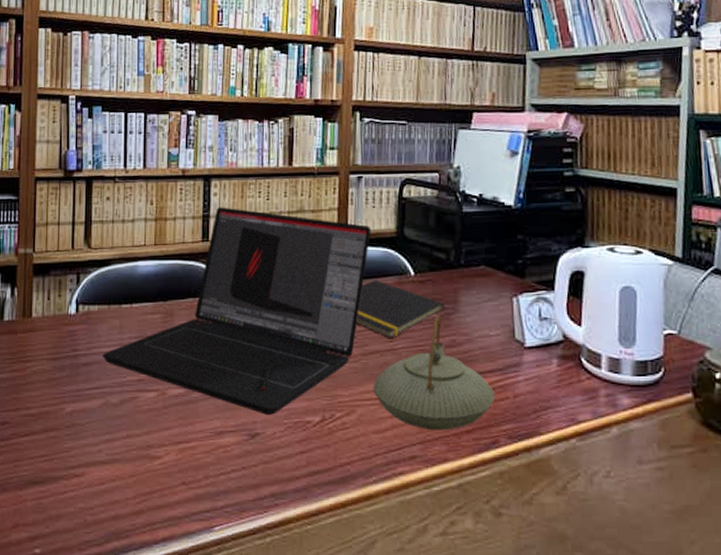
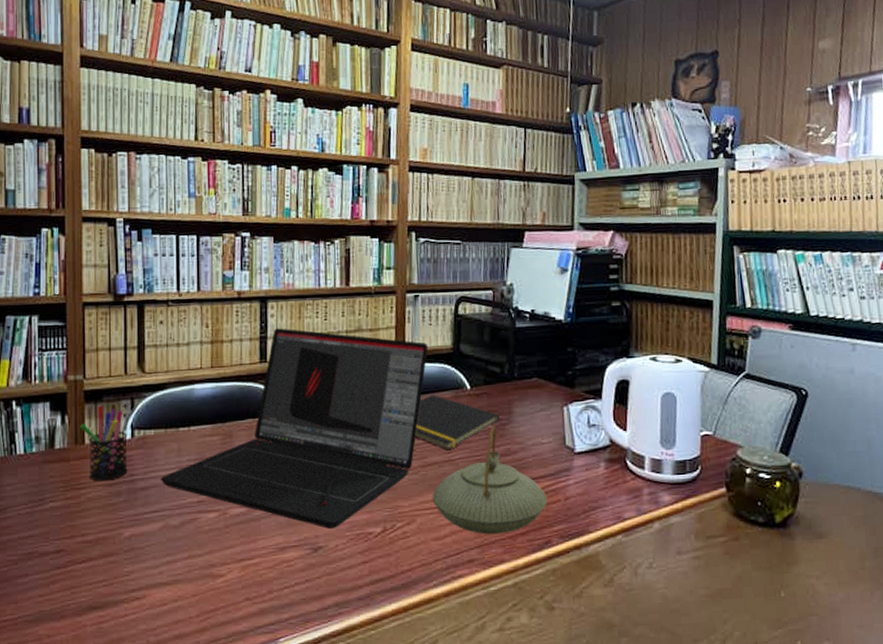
pen holder: none [28,279,72,355] -> present [80,405,128,481]

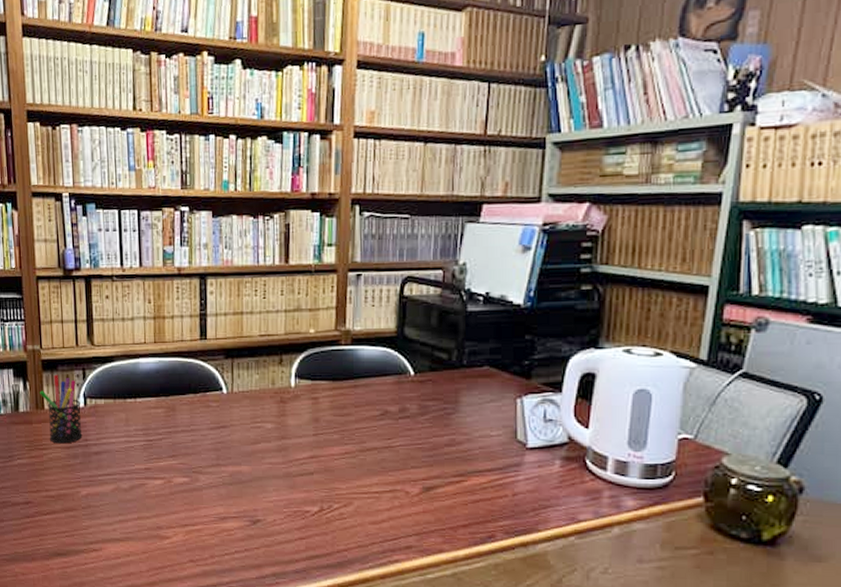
laptop: present [160,328,429,529] -> none [111,305,371,504]
notepad: present [414,394,500,450] -> none [353,379,445,436]
teapot: present [433,424,548,535] -> none [371,413,494,524]

